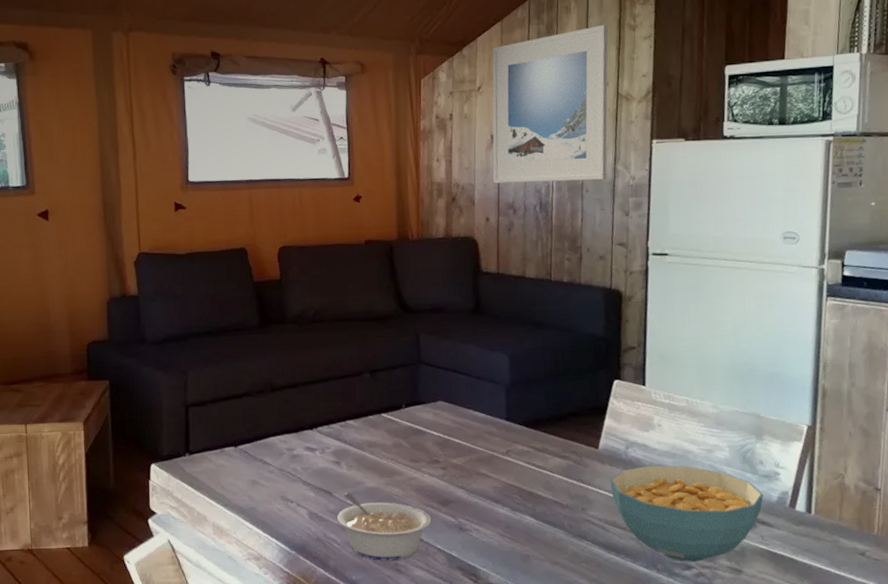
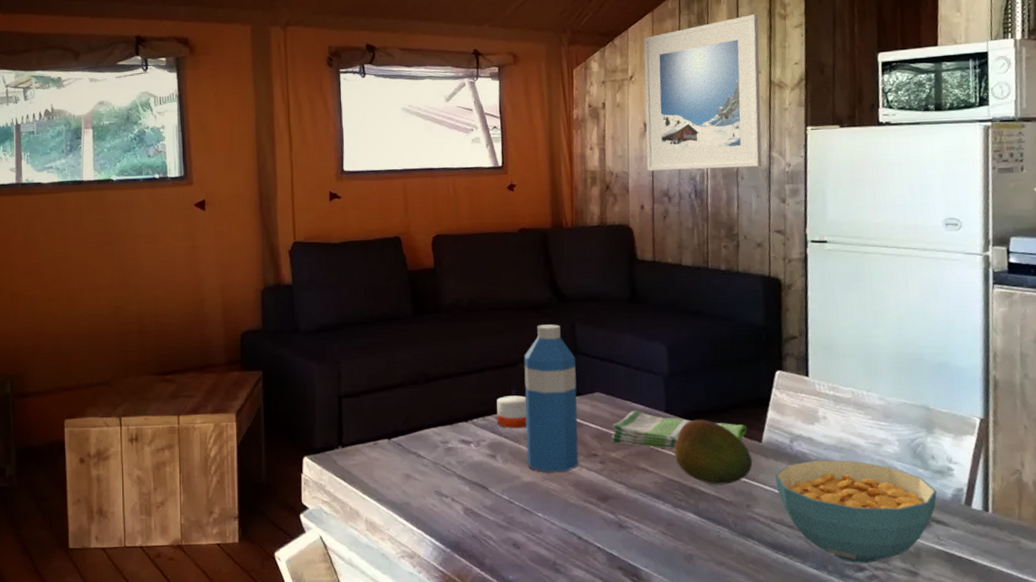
legume: present [337,492,432,562] -> none [493,487,591,561]
candle: none [341,404,371,436] -> present [496,395,527,428]
water bottle: none [368,335,421,478] -> present [523,324,579,472]
dish towel: none [452,418,584,456] -> present [610,410,747,449]
fruit: none [514,426,589,490] -> present [674,419,753,485]

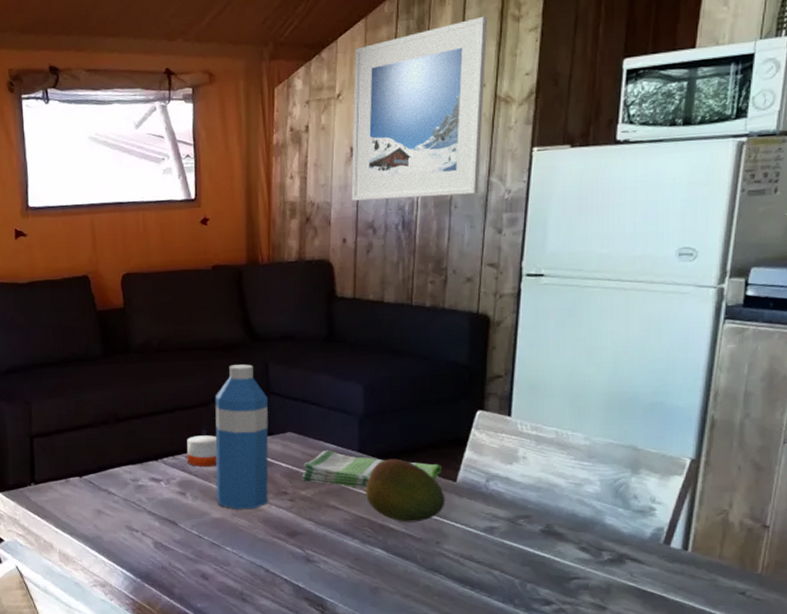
cereal bowl: present [775,459,937,563] -> none [468,499,635,598]

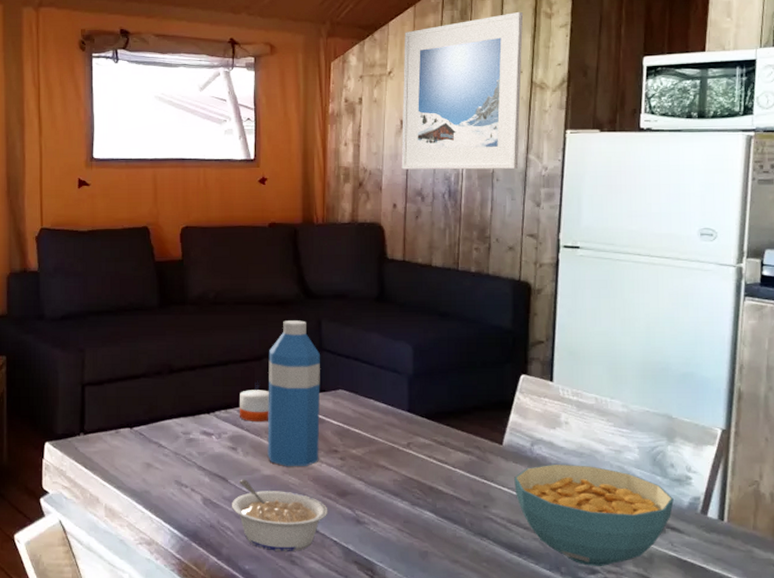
legume: none [182,522,278,591] -> present [232,479,328,552]
dish towel: present [301,449,441,488] -> none [352,408,488,448]
fruit: present [366,458,445,523] -> none [415,420,492,485]
cereal bowl: none [468,499,635,598] -> present [514,464,674,566]

